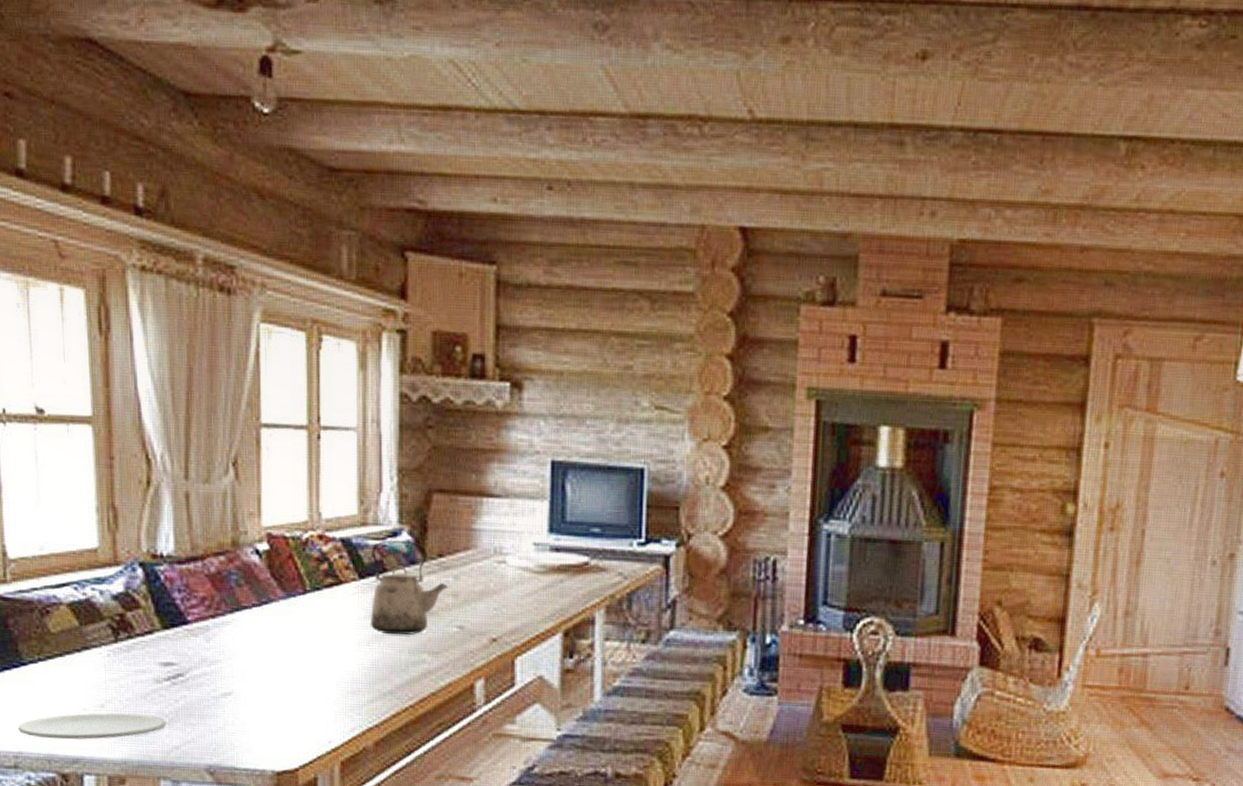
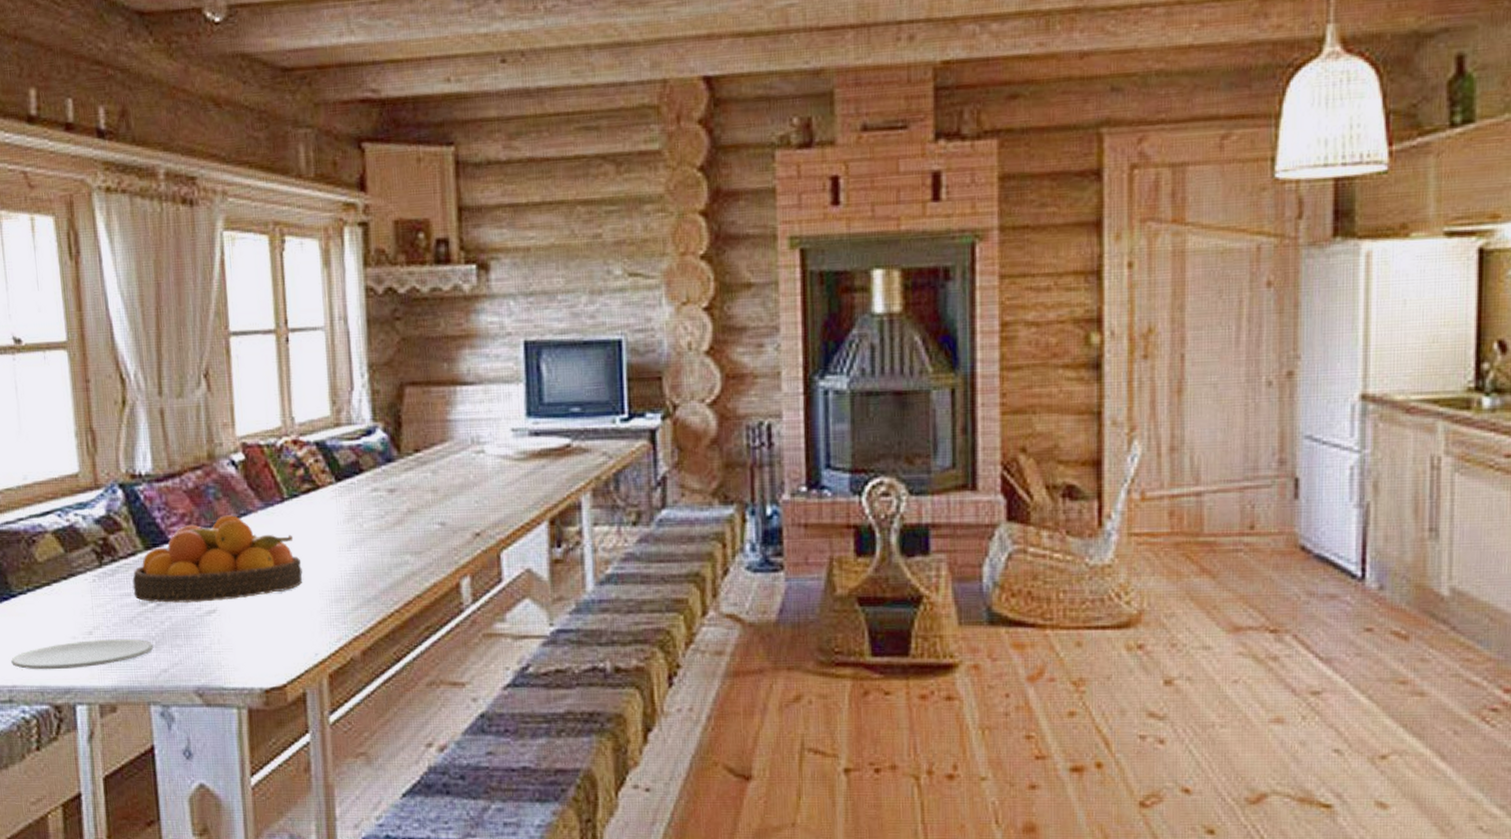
fruit bowl: none [148,602,321,684] -> present [132,515,303,603]
kettle: present [370,539,449,635] -> none [347,437,428,538]

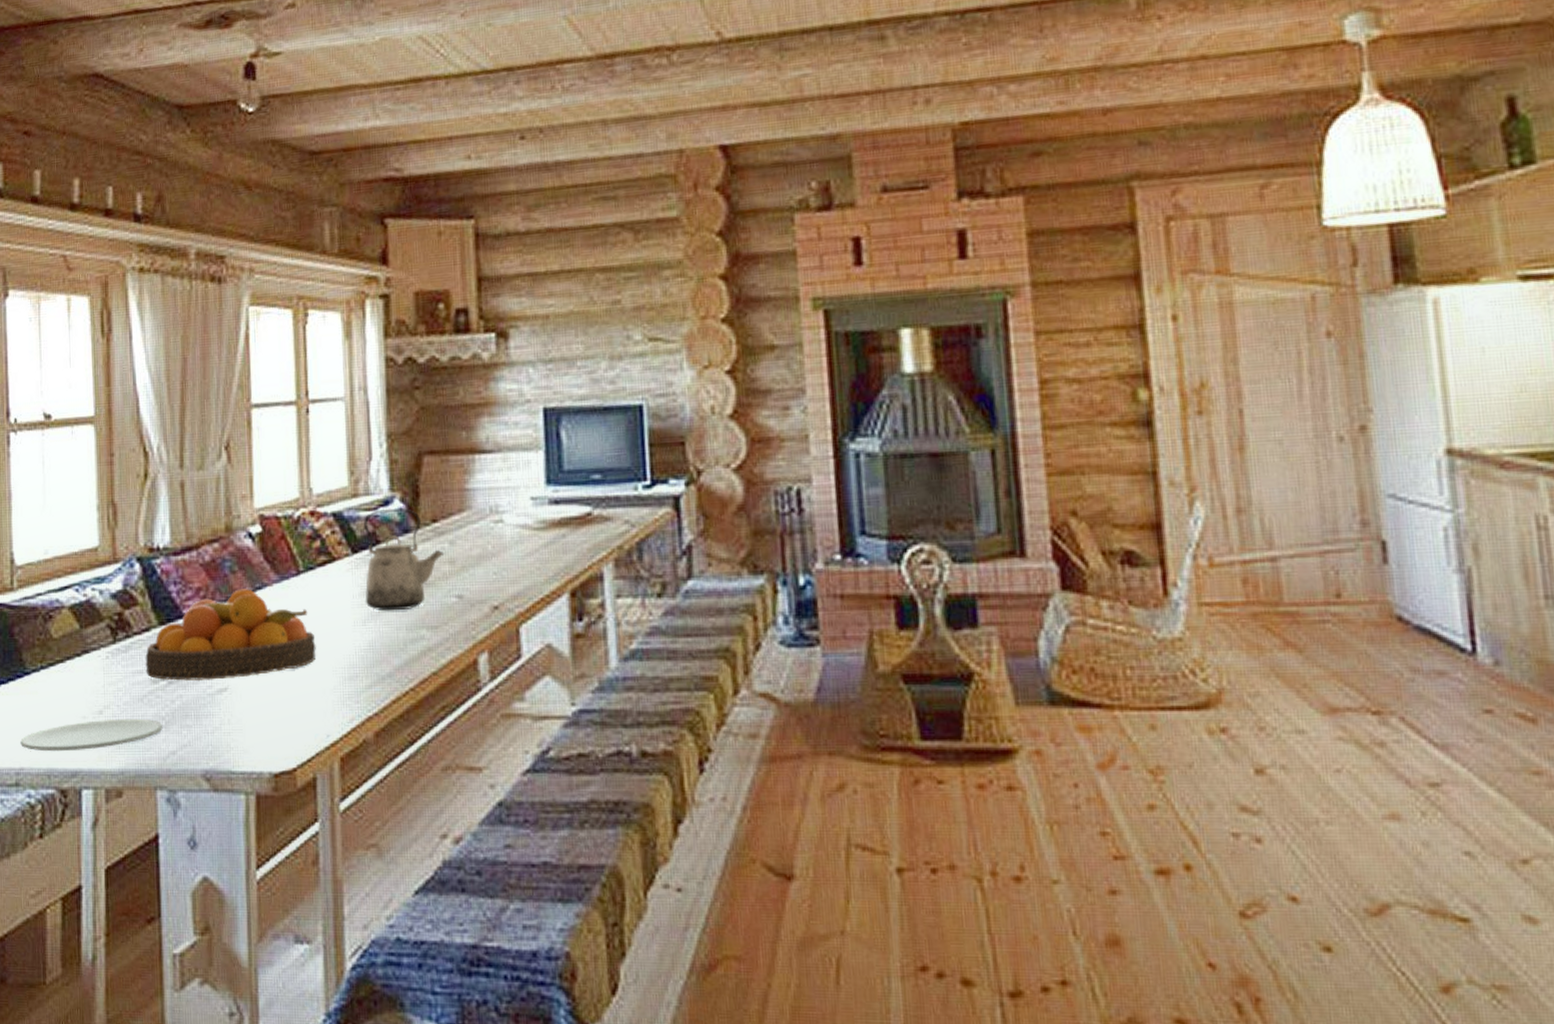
kettle: none [347,437,428,538] -> present [364,508,445,611]

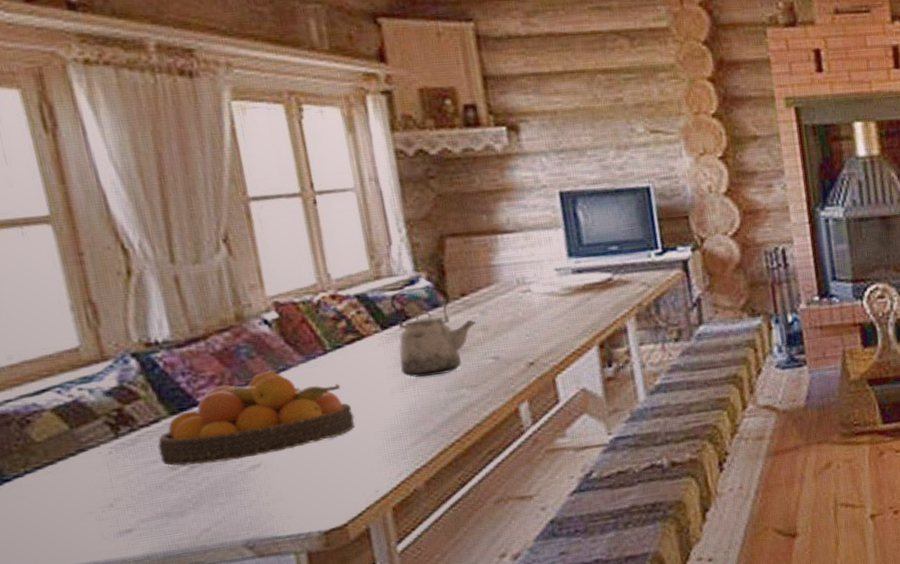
paper plate: present [20,718,162,752] -> none [11,504,190,553]

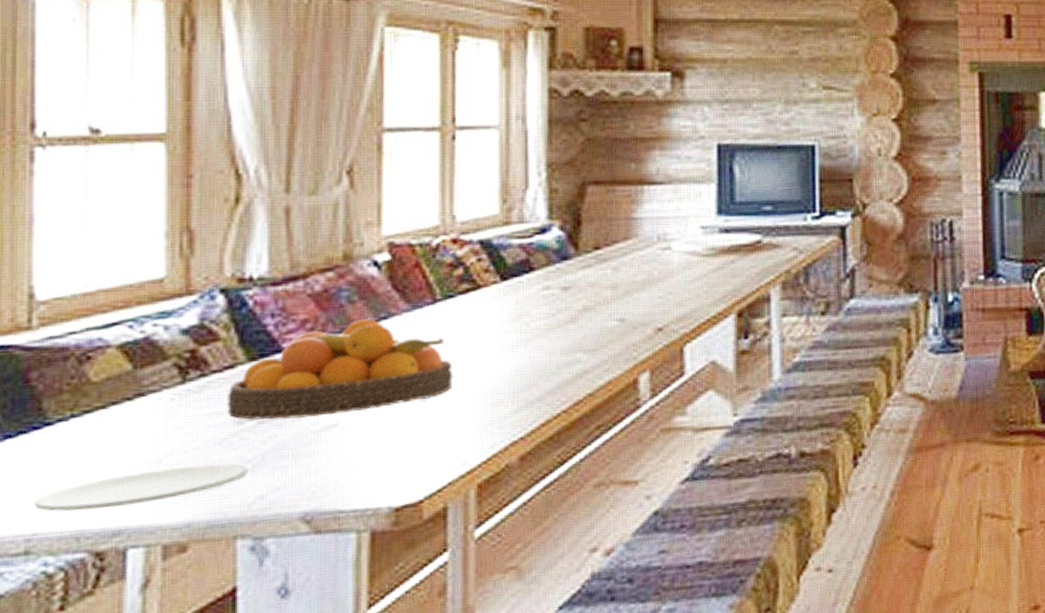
paper plate: none [11,504,190,553] -> present [34,464,247,512]
kettle: present [390,286,477,378] -> none [514,235,607,337]

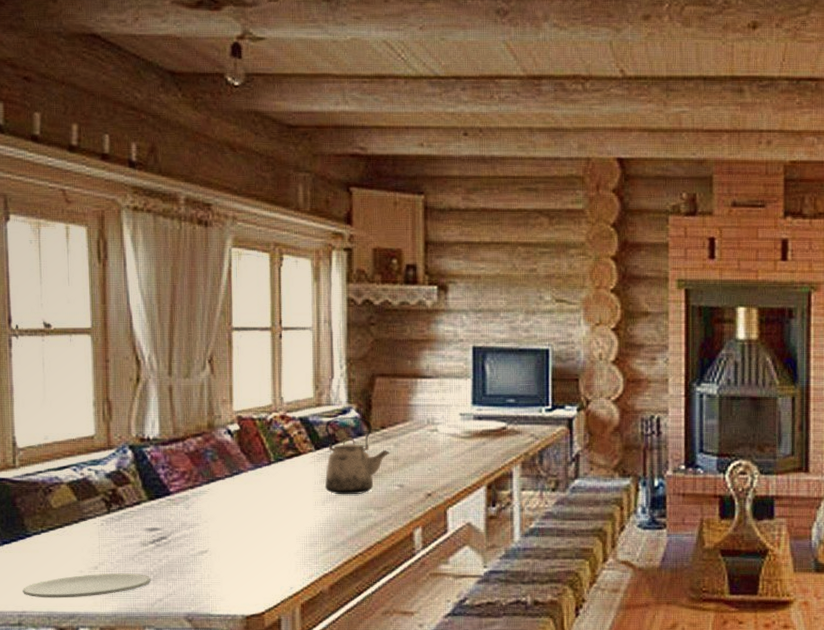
fruit bowl: present [227,319,453,420] -> none [136,474,283,544]
kettle: none [514,235,607,337] -> present [324,416,390,495]

